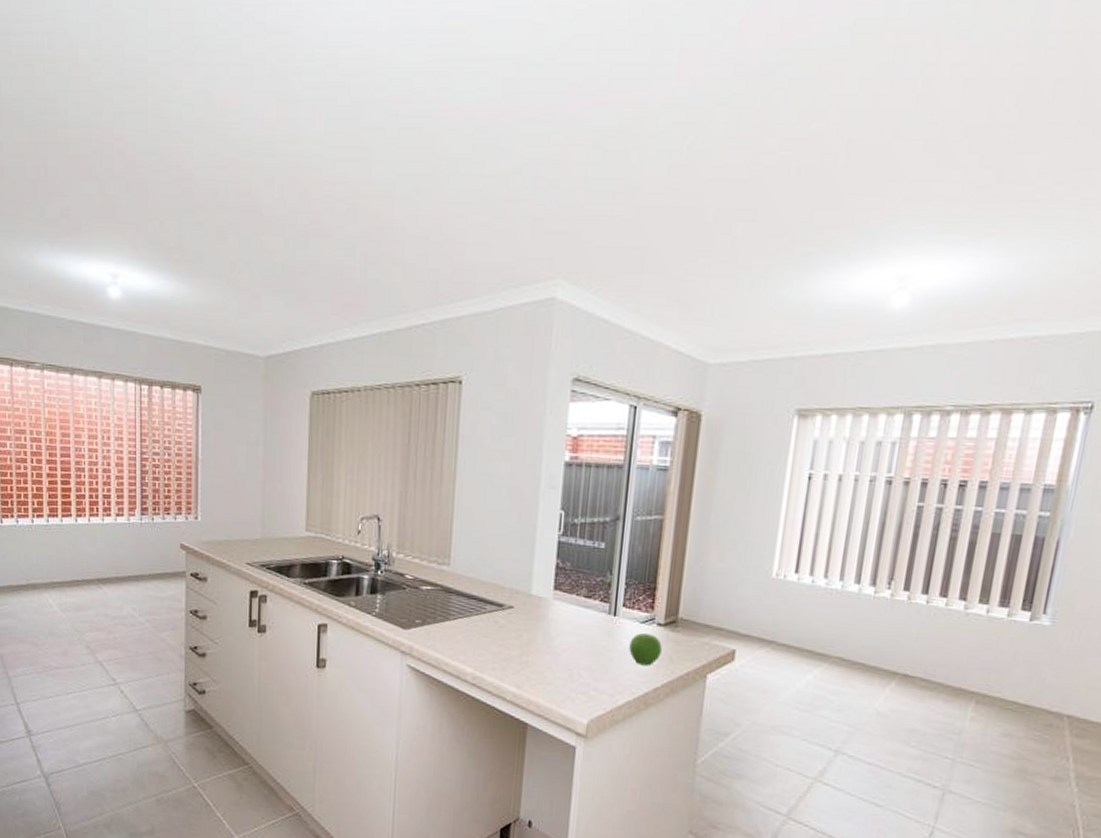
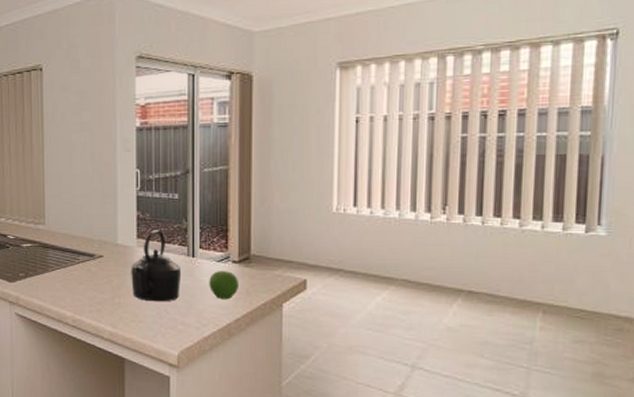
kettle: none [543,582,601,664] -> present [131,230,182,302]

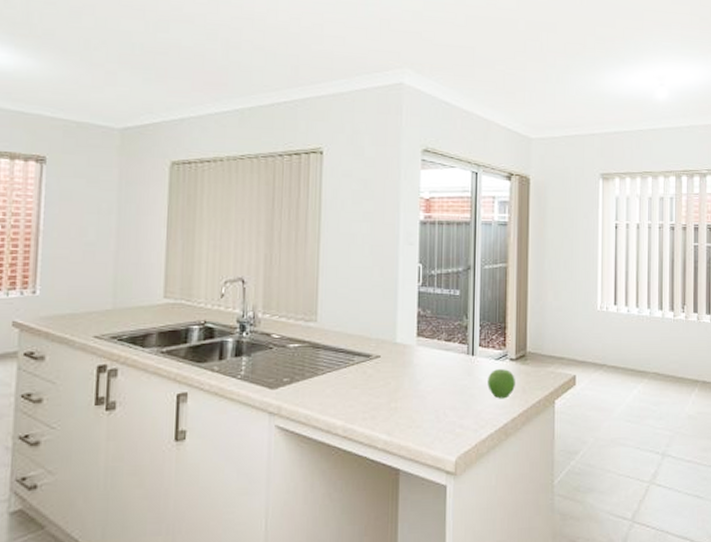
kettle: present [131,230,182,302] -> none [409,328,461,405]

